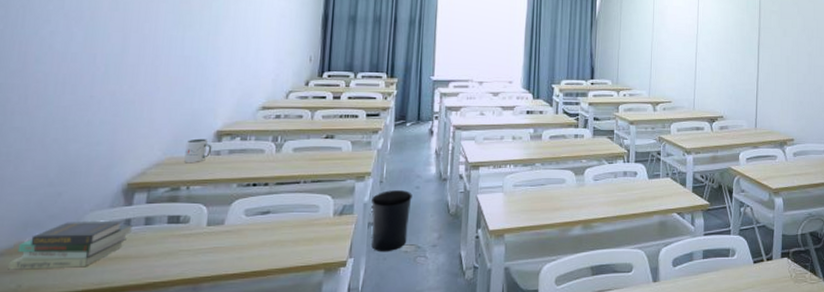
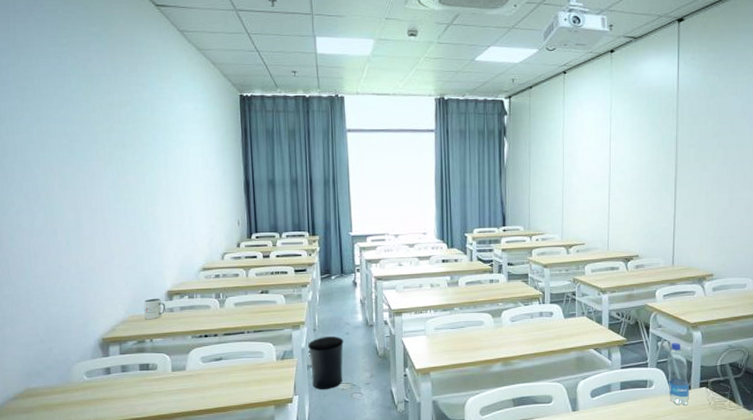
books: present [8,222,132,270] -> none [22,370,112,410]
bottle: none [749,208,772,277] -> present [667,342,690,405]

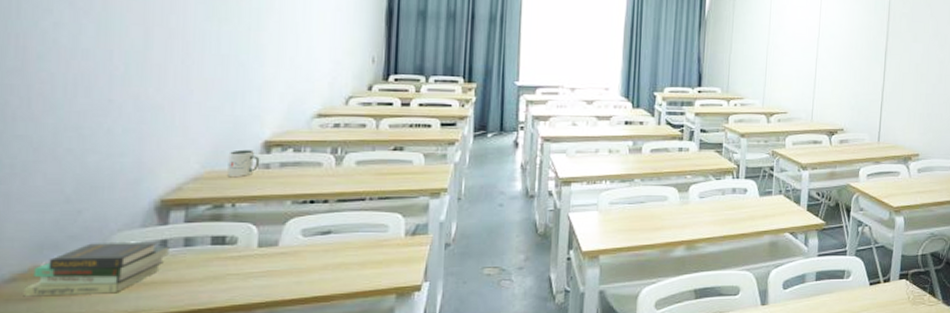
books: none [22,370,112,410] -> present [23,243,169,297]
waste bin: present [308,336,344,389] -> none [449,208,495,274]
bottle: present [667,342,690,405] -> none [866,228,889,300]

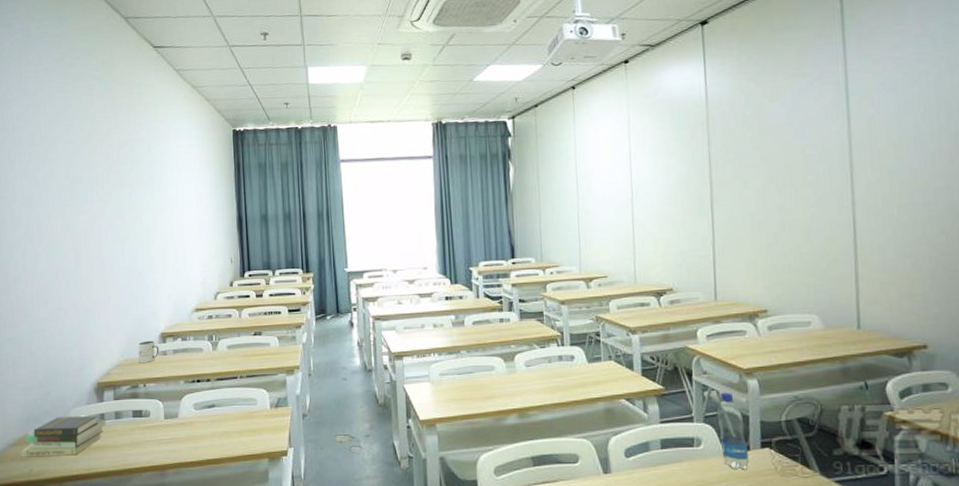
bottle: none [866,228,889,300] -> present [716,392,750,470]

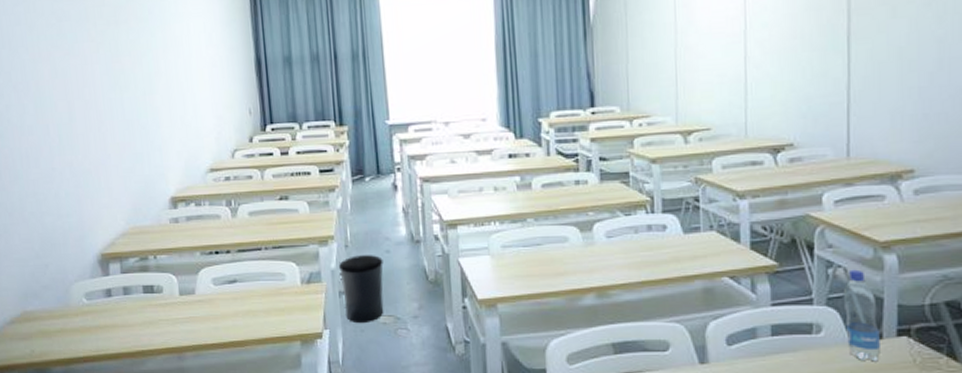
books: present [21,416,106,457] -> none [20,291,114,337]
mug: present [138,340,160,364] -> none [145,206,170,232]
waste bin: none [303,382,341,441] -> present [339,255,384,322]

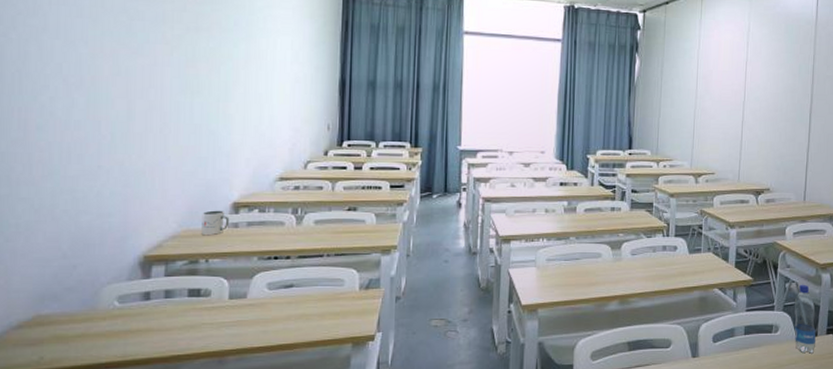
mug: none [145,206,170,232] -> present [201,210,230,236]
waste bin: present [339,255,384,322] -> none [399,264,441,325]

